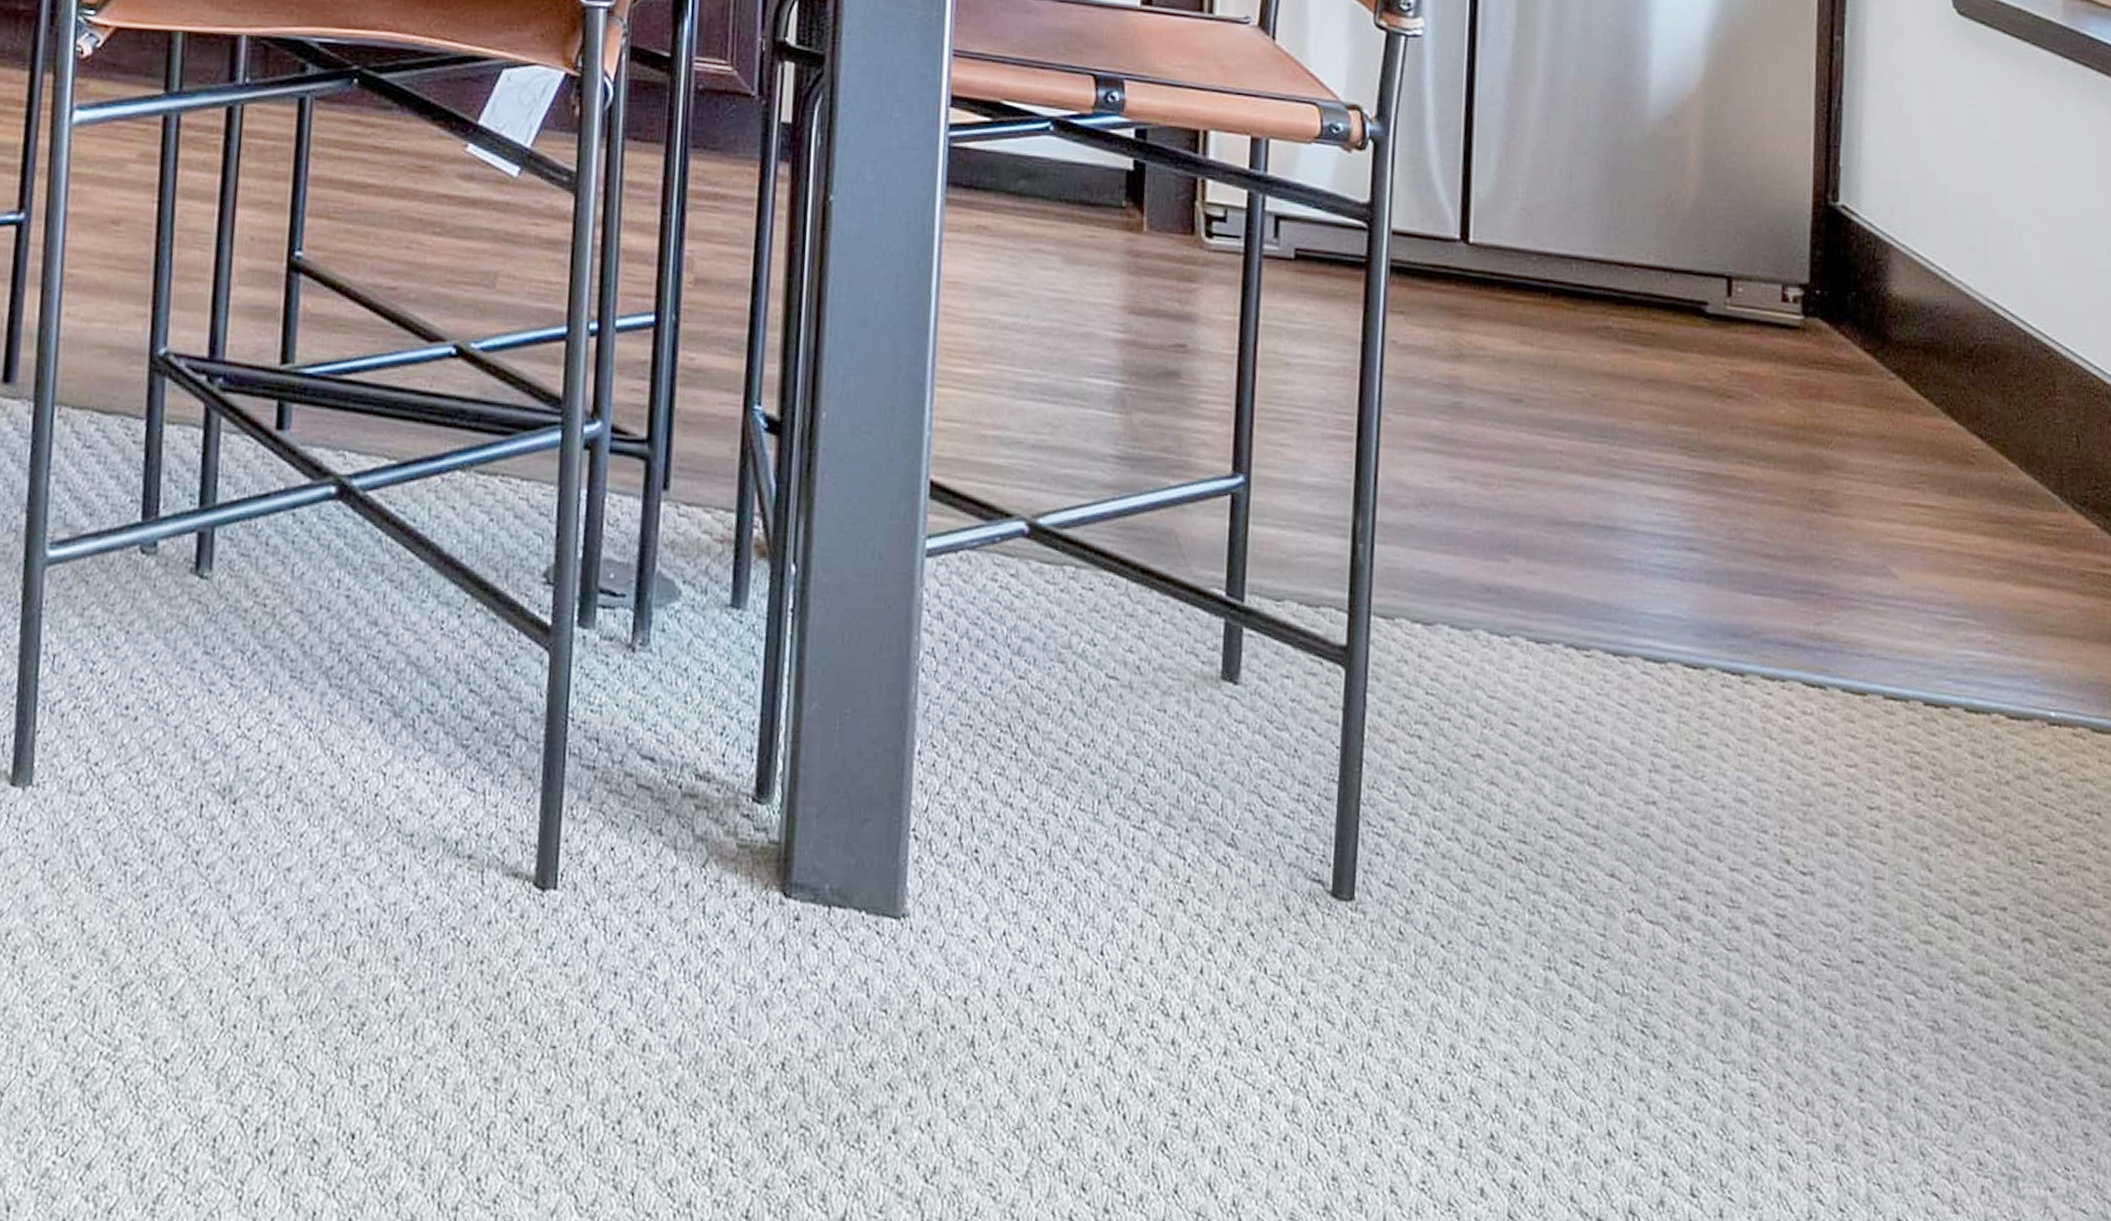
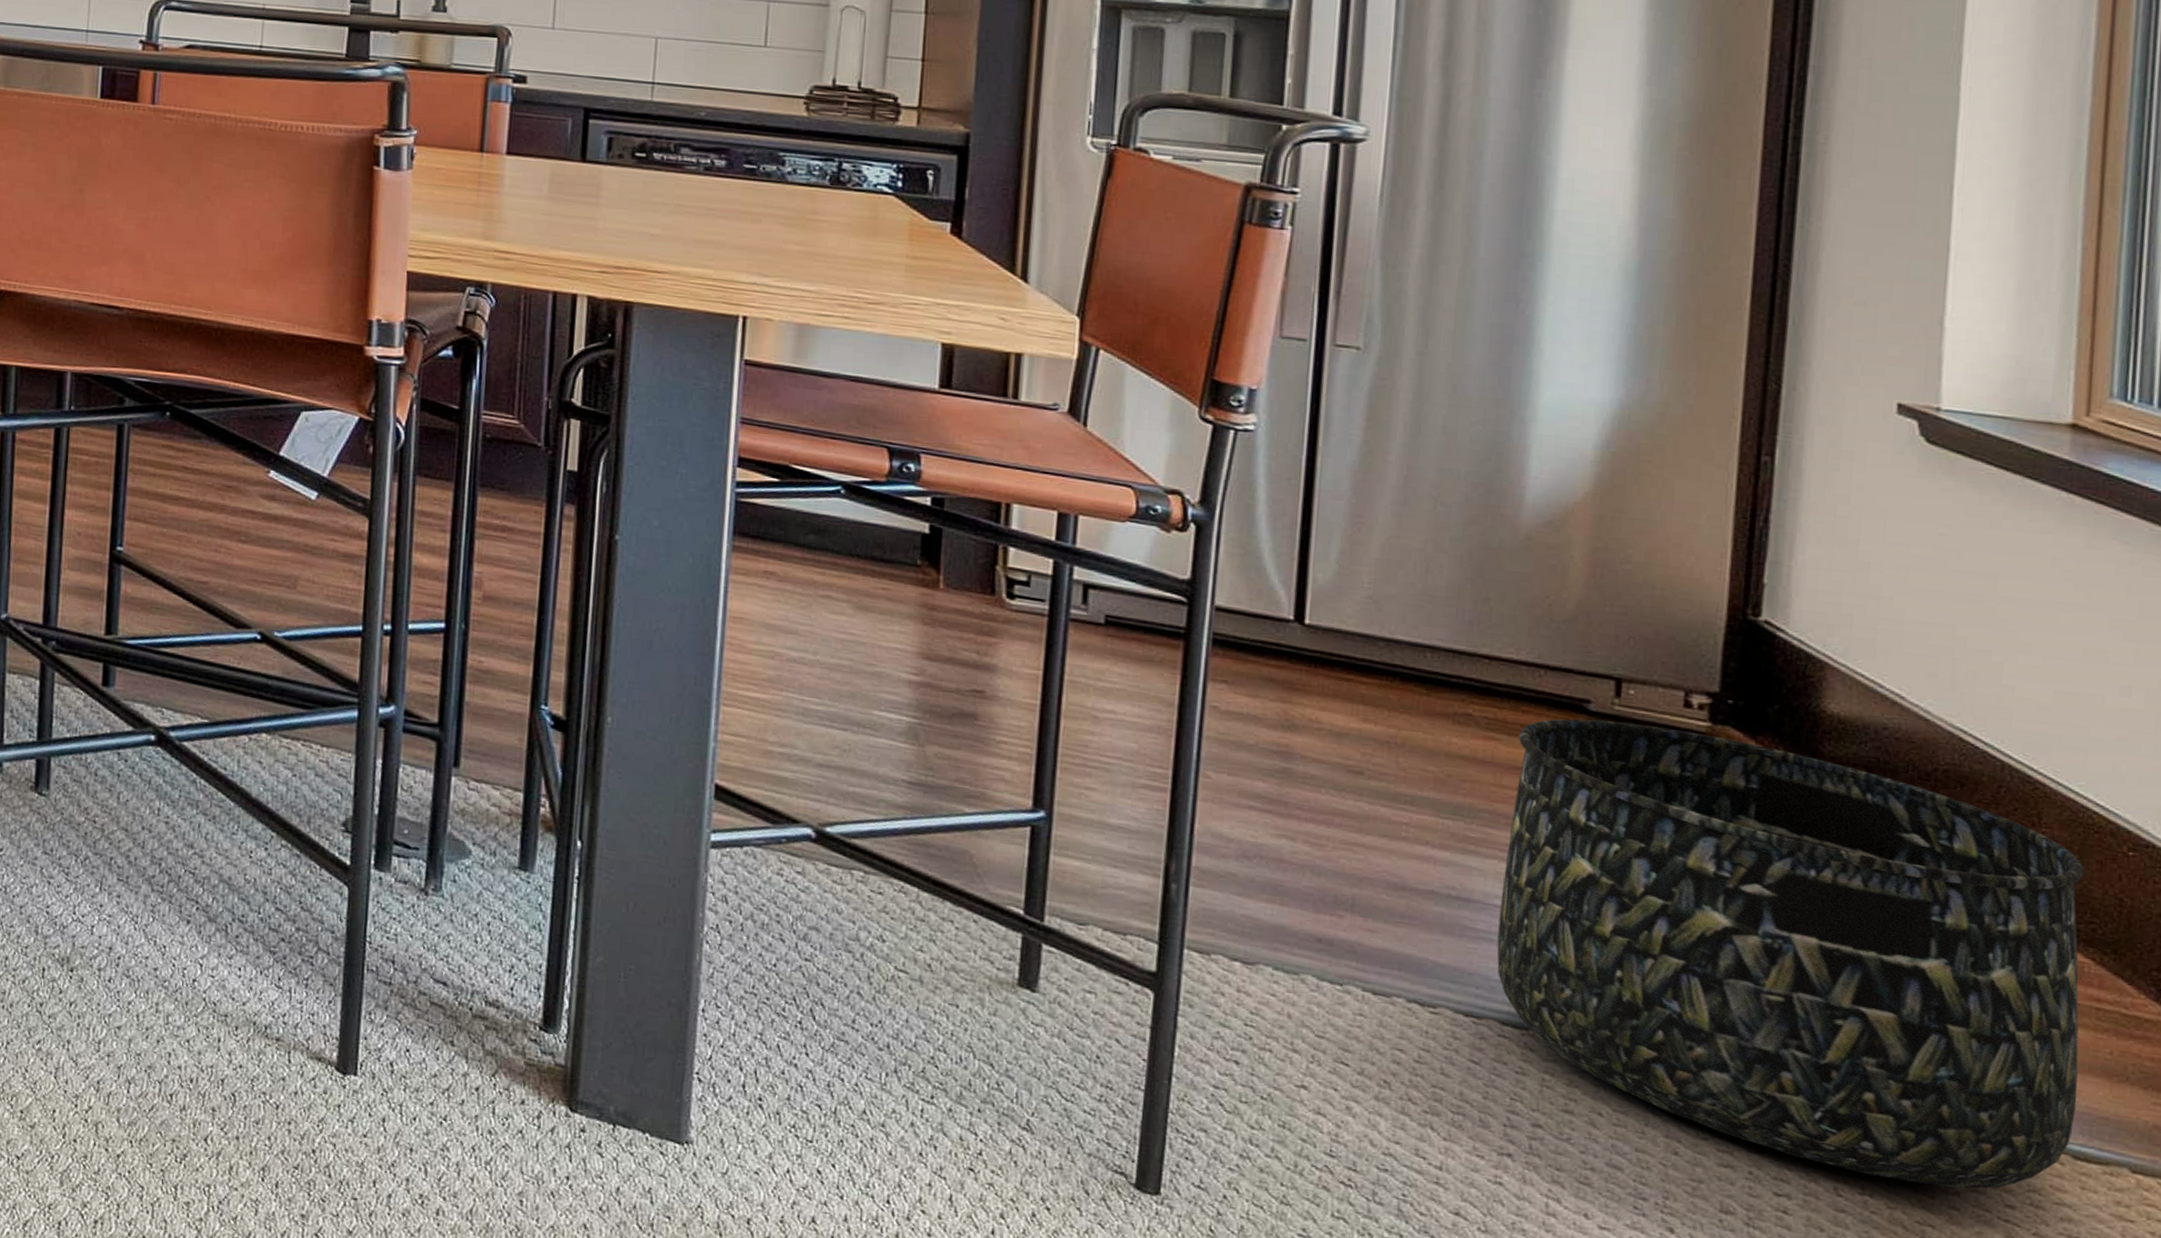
basket: none [1638,322,2093,778] -> present [1497,718,2085,1189]

